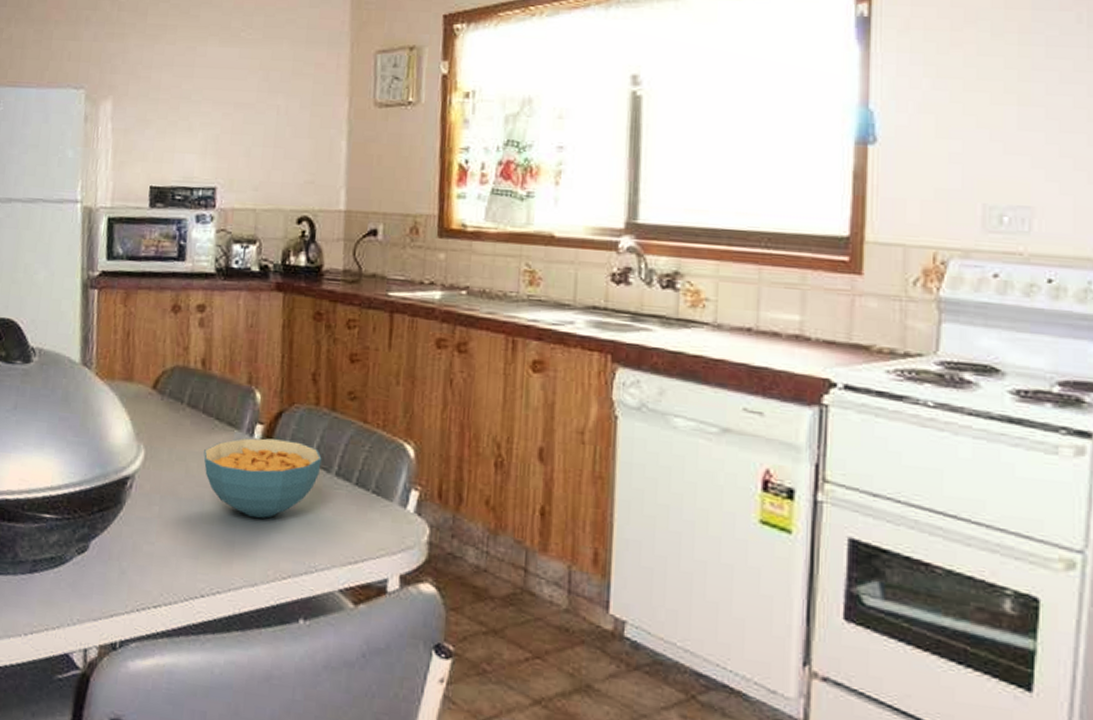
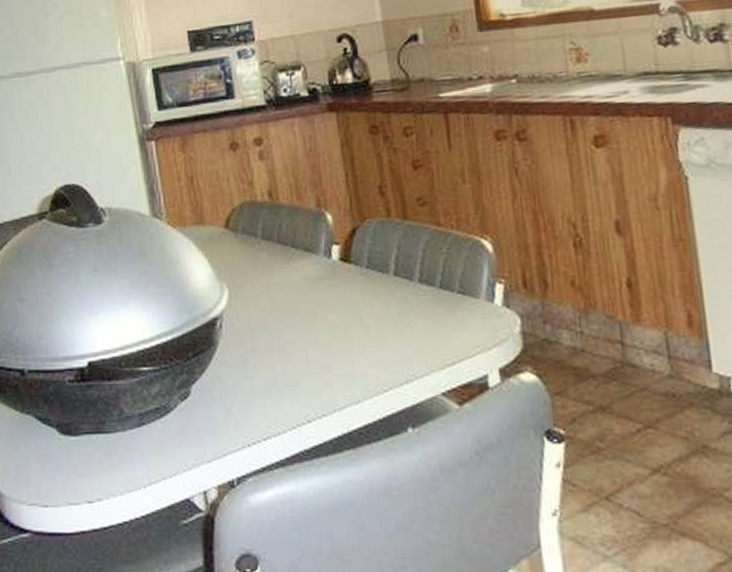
cereal bowl: present [203,438,322,518] -> none [286,255,403,336]

